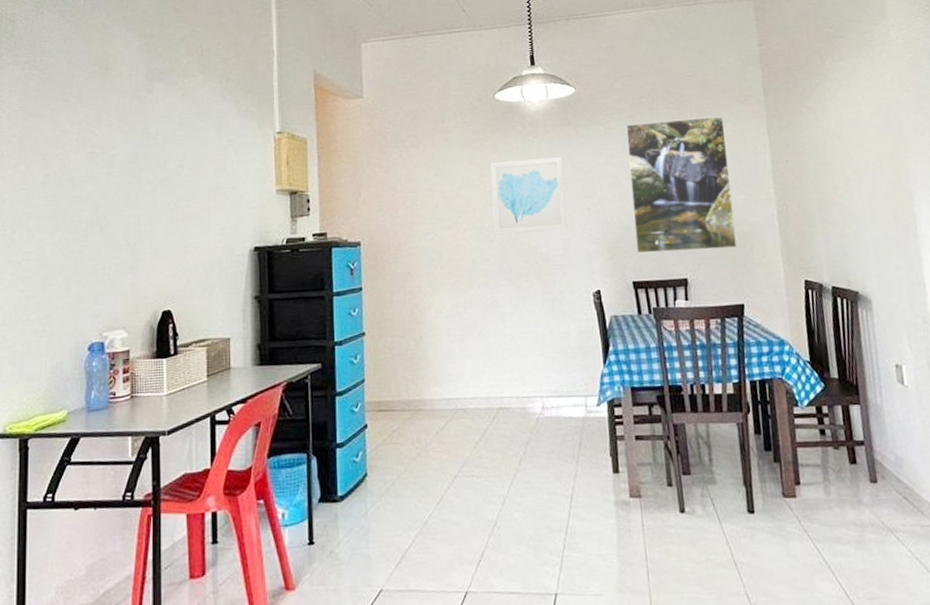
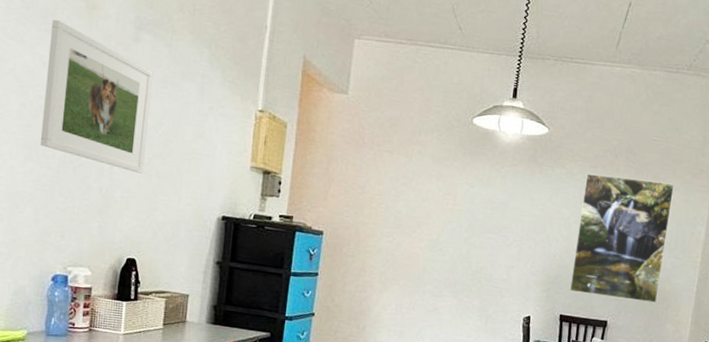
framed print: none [66,88,170,221] -> present [39,19,153,173]
wall art: present [490,157,568,235] -> none [447,183,523,259]

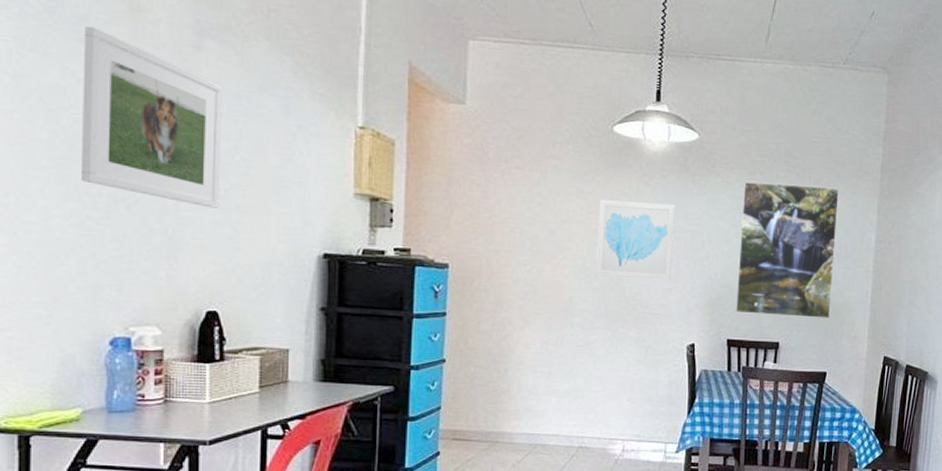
wall art: none [447,183,523,259] -> present [595,199,676,281]

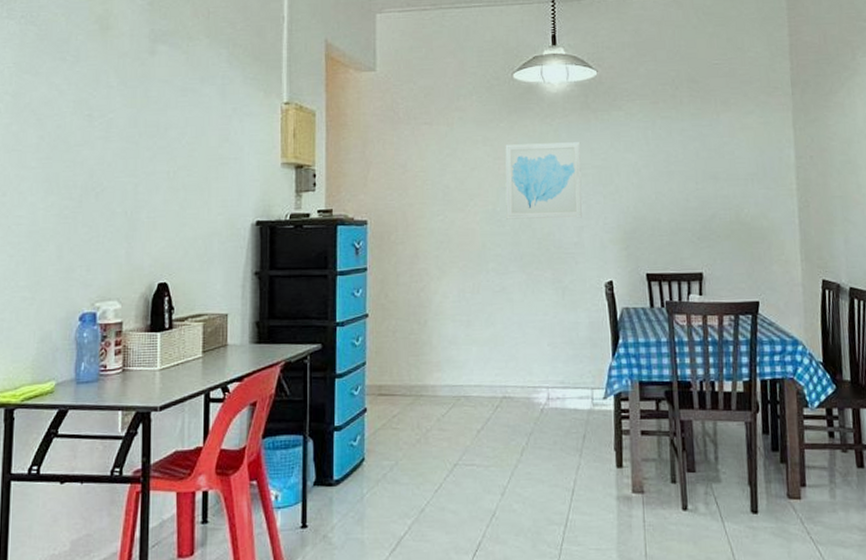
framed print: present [80,25,223,208] -> none [60,46,172,189]
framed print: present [735,182,839,318] -> none [647,107,756,246]

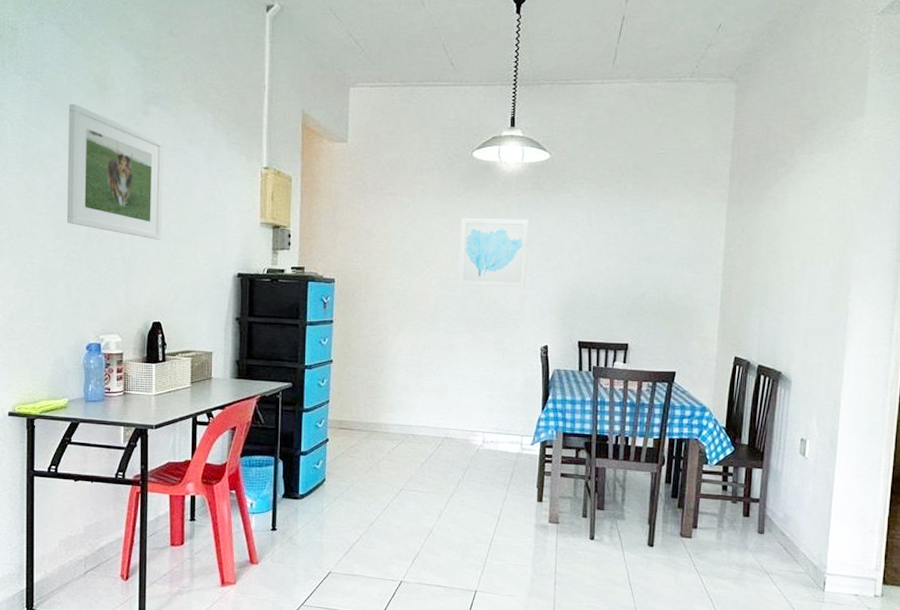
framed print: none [60,46,172,189] -> present [66,103,163,240]

